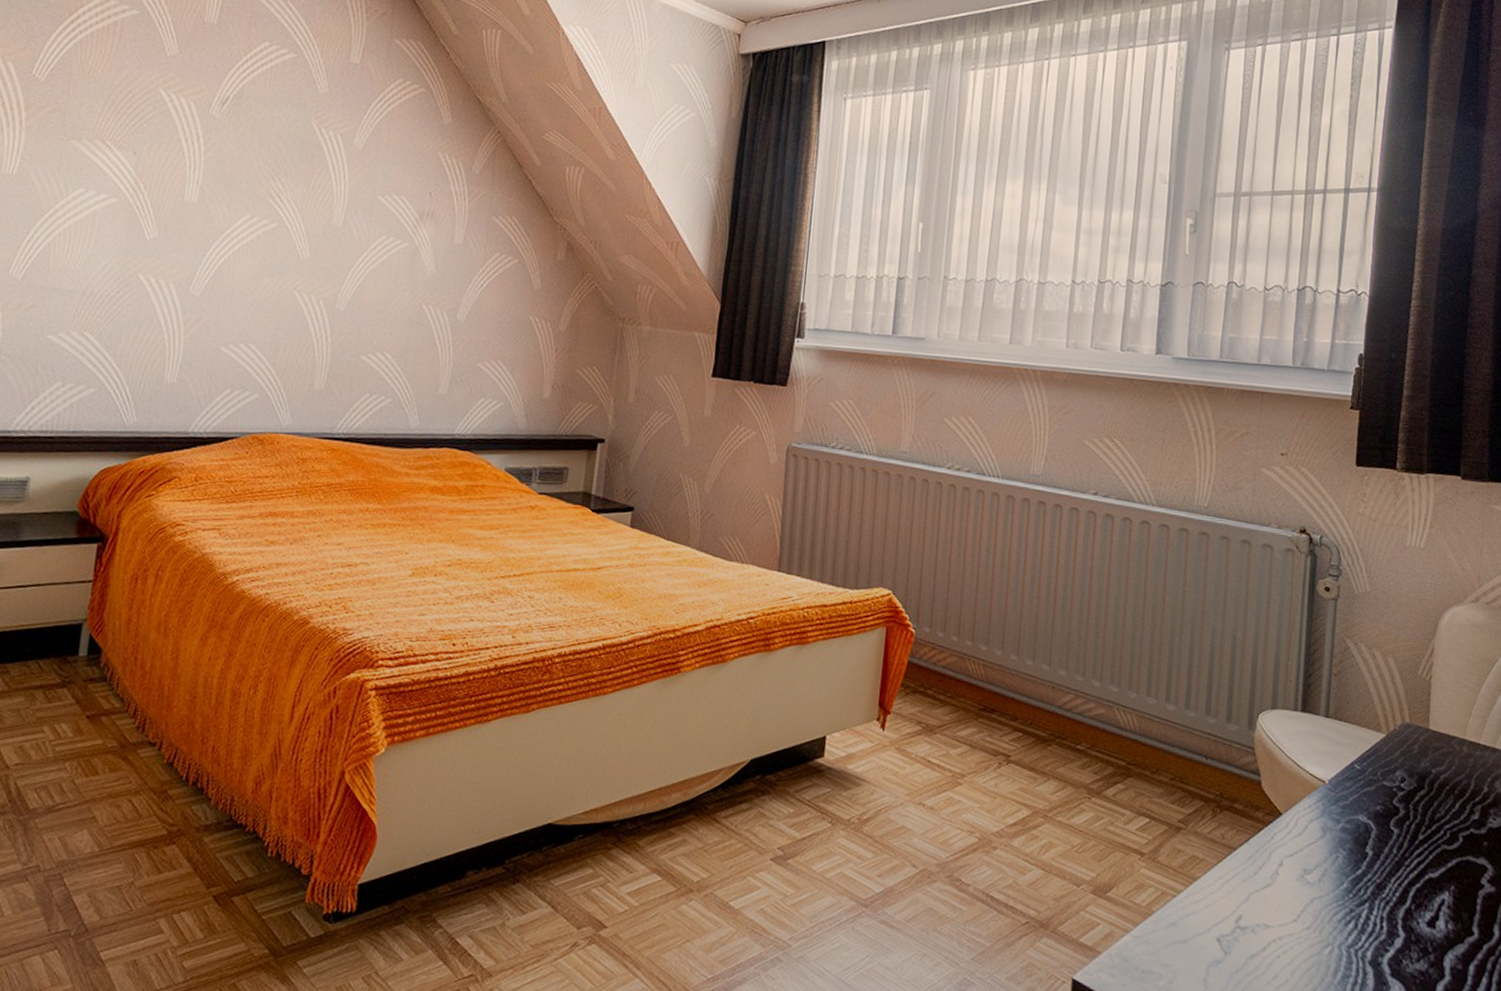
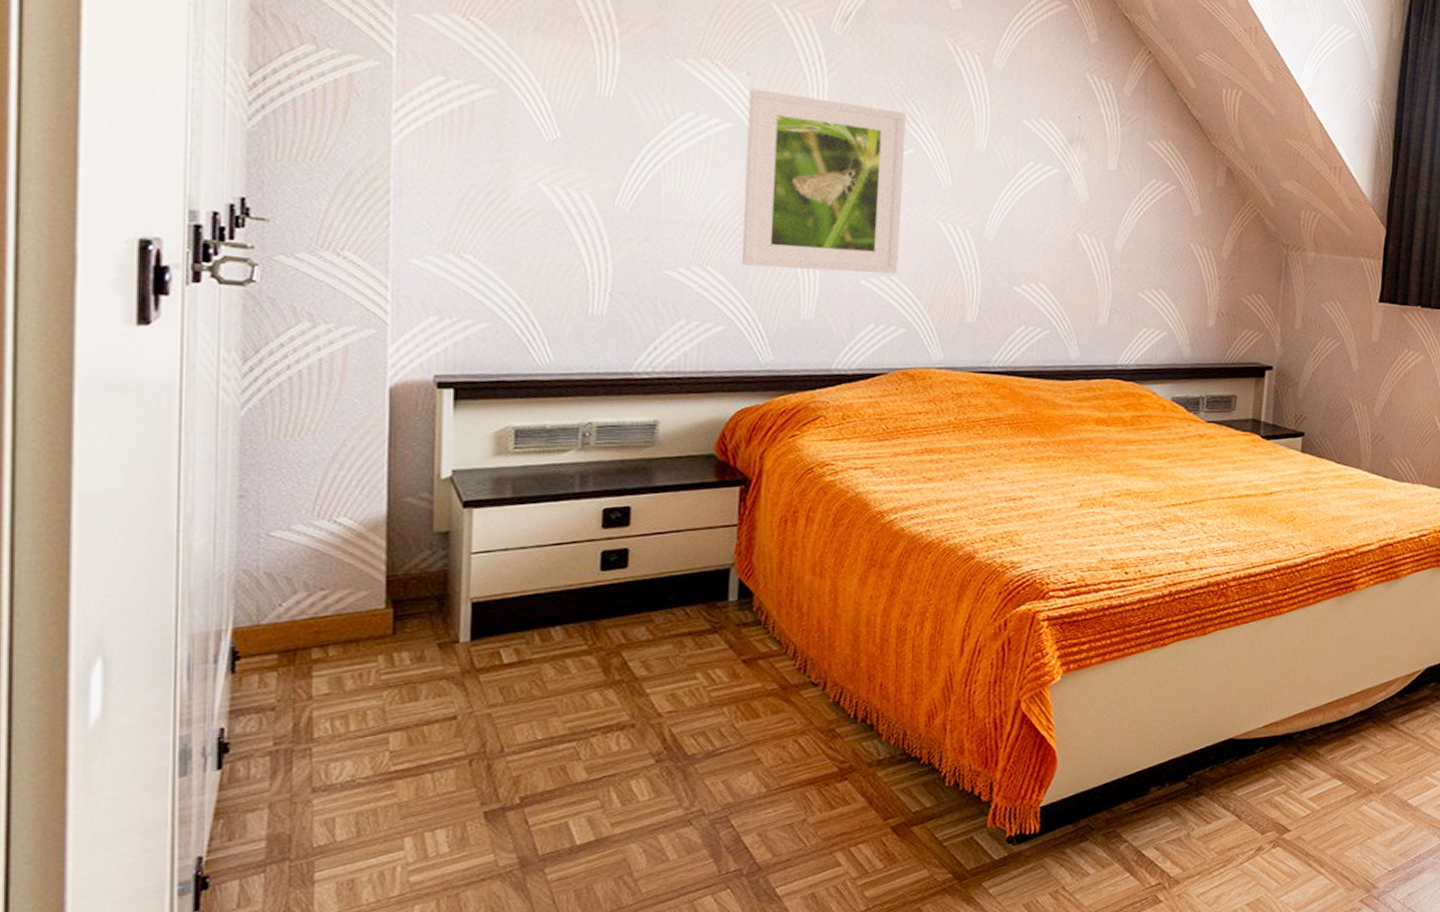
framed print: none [115,167,272,342] -> present [741,88,906,274]

